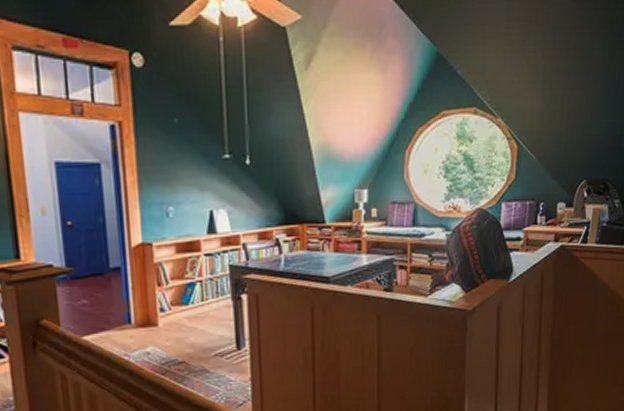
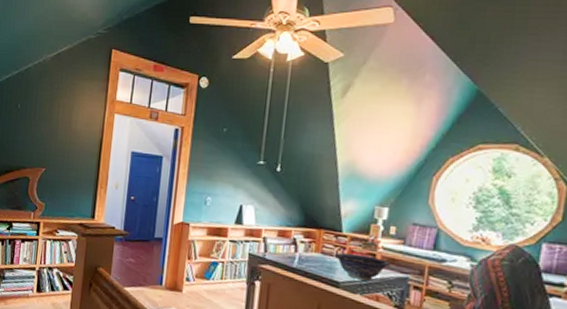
decorative bowl: none [320,243,375,271] -> present [334,252,390,281]

